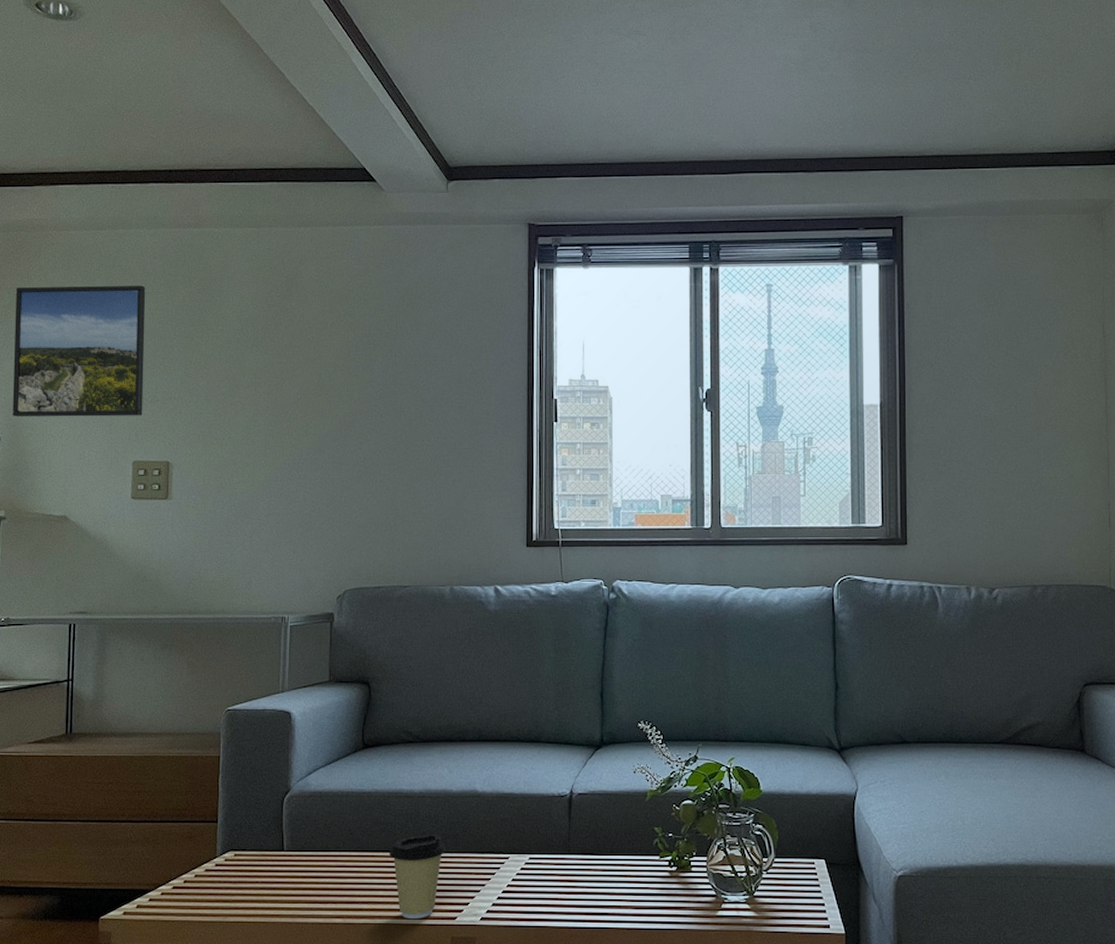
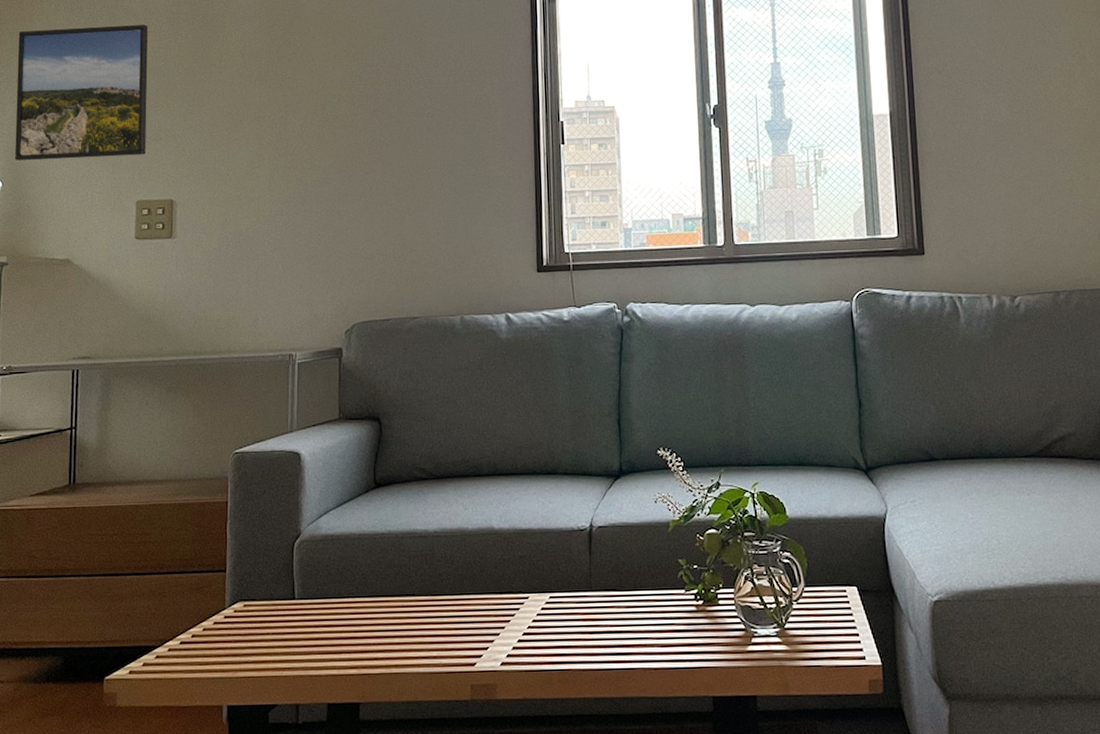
coffee cup: present [388,834,446,918] -> none [403,575,463,666]

